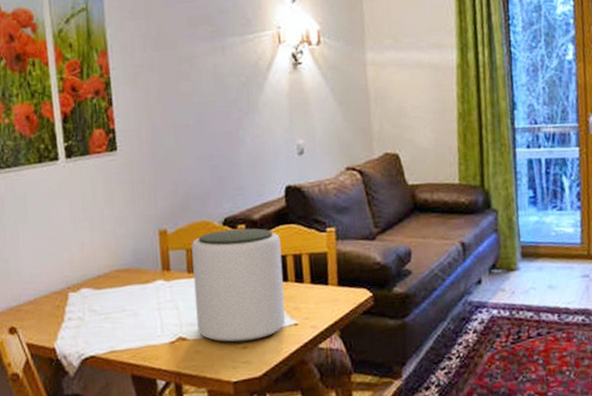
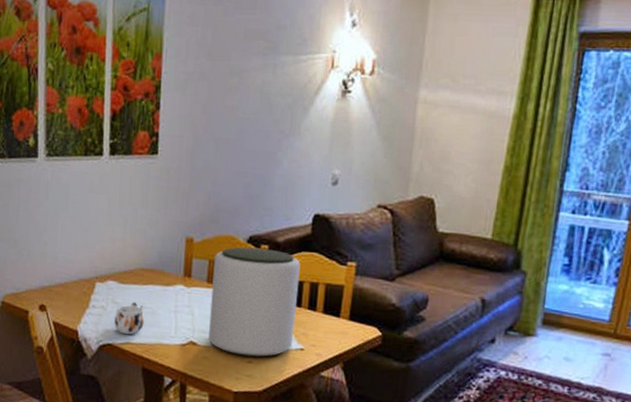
mug: none [94,306,127,343] -> present [114,302,144,335]

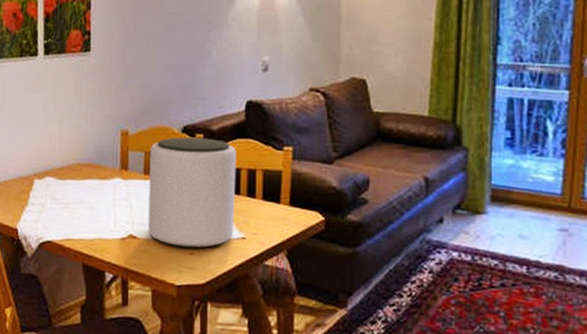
mug: present [114,302,144,335] -> none [53,197,83,230]

